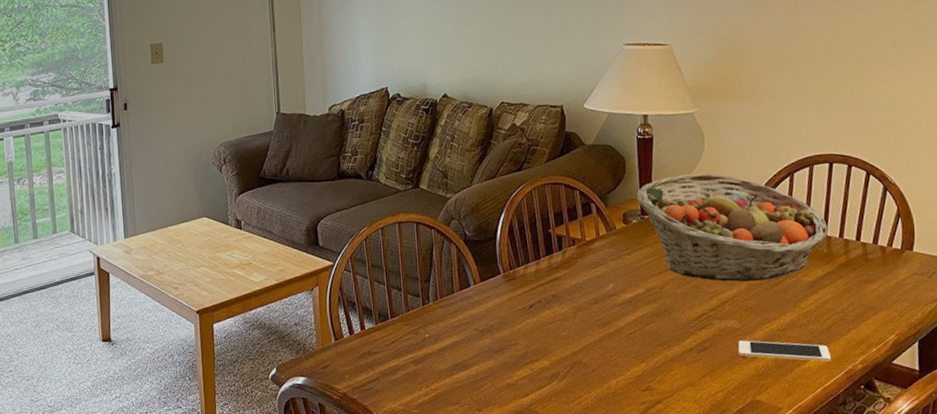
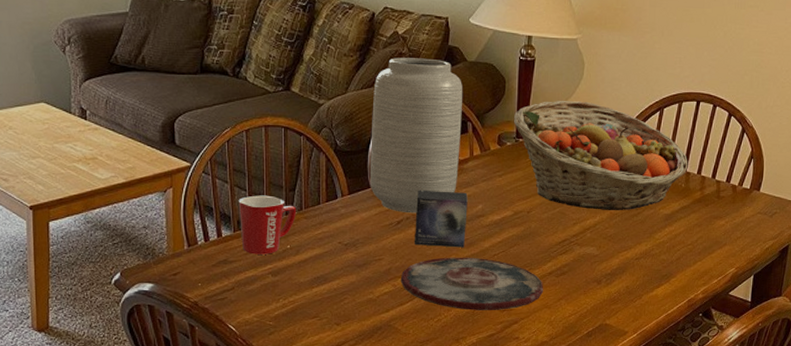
mug: none [378,287,433,345] -> present [238,195,297,254]
vase: none [497,146,586,297] -> present [370,58,462,213]
plate: none [537,337,686,392] -> present [400,257,544,310]
small box: none [547,272,599,329] -> present [414,190,468,248]
cell phone: present [738,340,831,362] -> none [594,267,676,290]

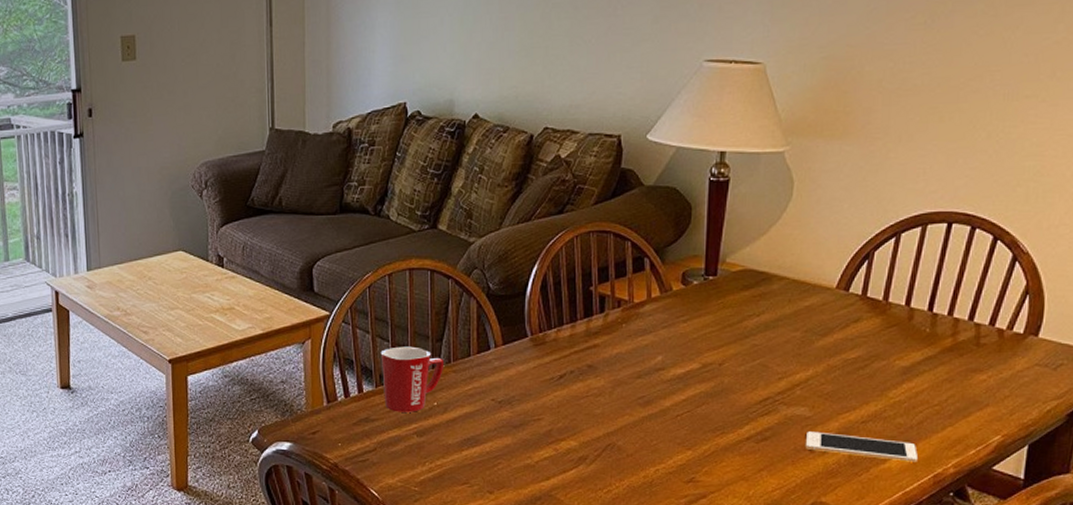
vase: present [370,58,462,213] -> none [528,184,638,366]
plate: present [400,257,544,310] -> none [563,418,740,481]
small box: present [414,190,468,248] -> none [579,338,644,407]
fruit basket: present [514,101,688,210] -> none [702,228,935,362]
cell phone: none [594,267,676,290] -> present [806,431,917,462]

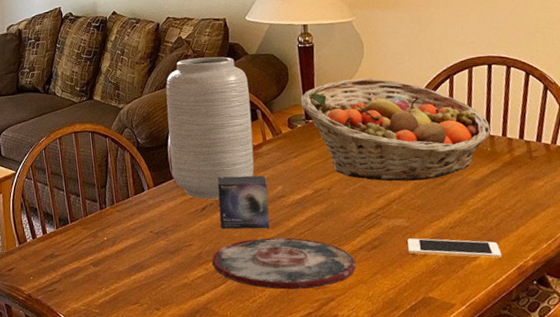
mug: present [380,346,445,412] -> none [58,193,110,248]
vase: none [528,184,638,366] -> present [166,56,254,200]
plate: none [563,418,740,481] -> present [211,237,357,290]
small box: none [579,338,644,407] -> present [217,175,270,230]
fruit basket: none [702,228,935,362] -> present [301,78,491,181]

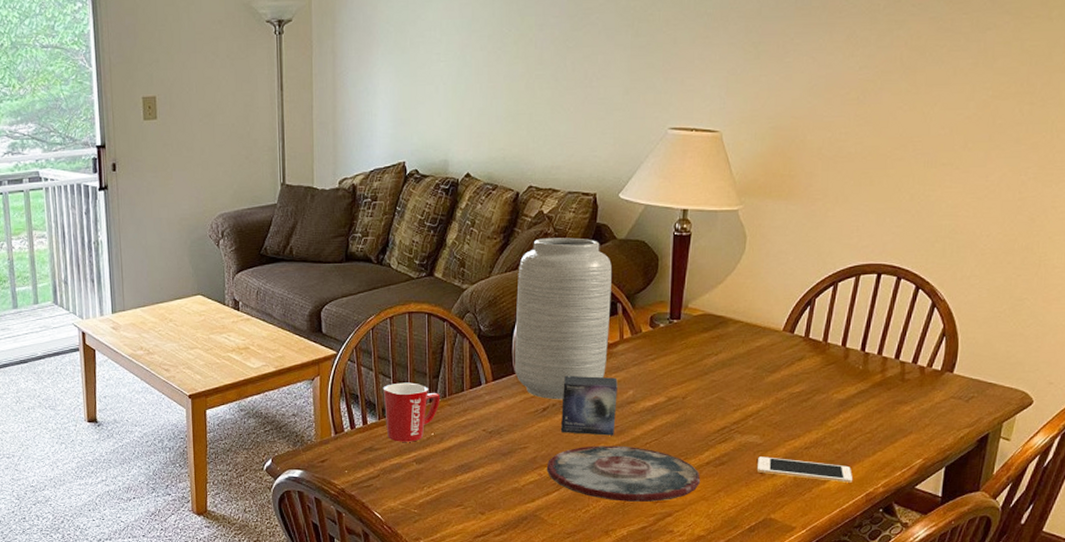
mug: none [58,193,110,248] -> present [383,382,441,442]
fruit basket: present [301,78,491,181] -> none [668,277,867,395]

